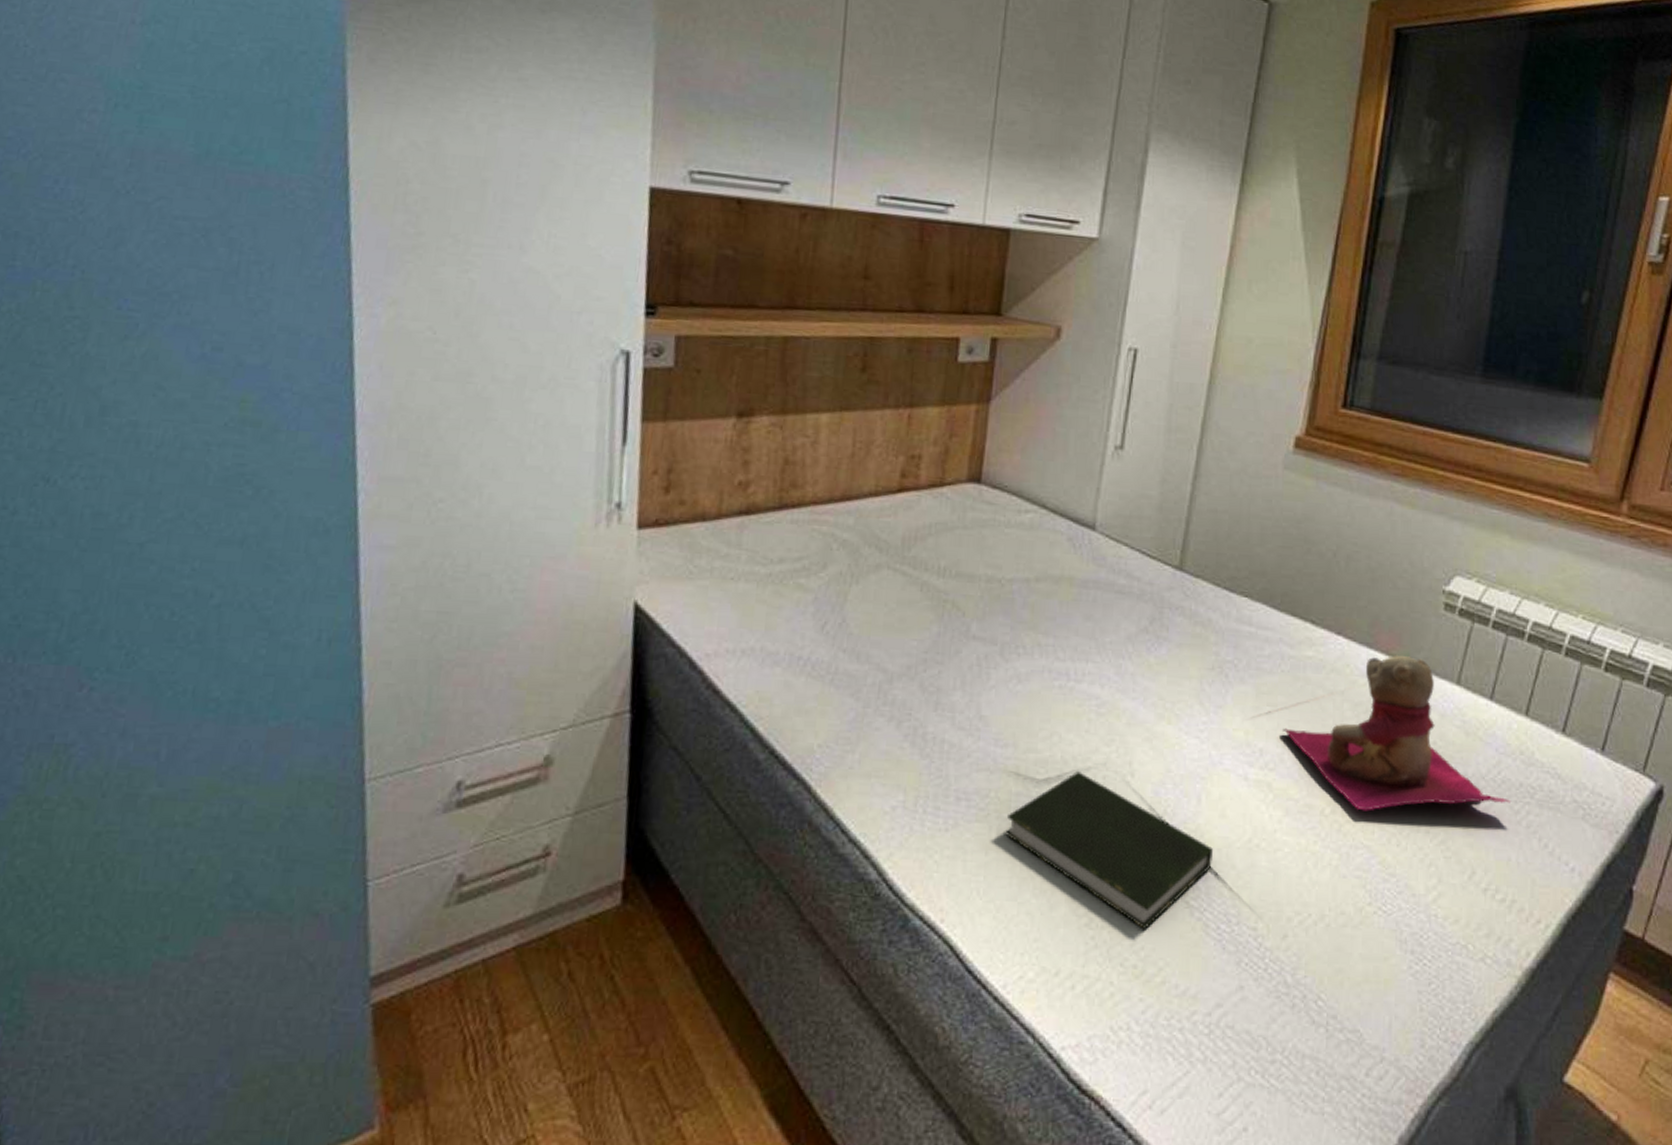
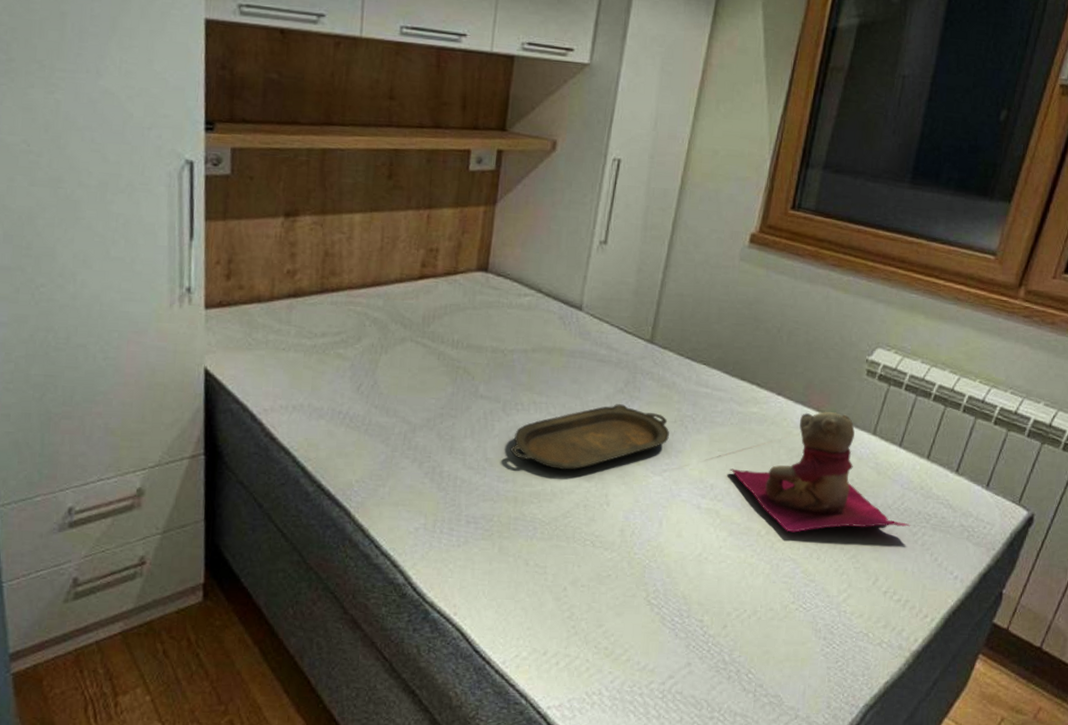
book: present [1005,771,1213,930] -> none [505,501,670,622]
serving tray: none [1010,646,1206,731] -> present [510,404,669,470]

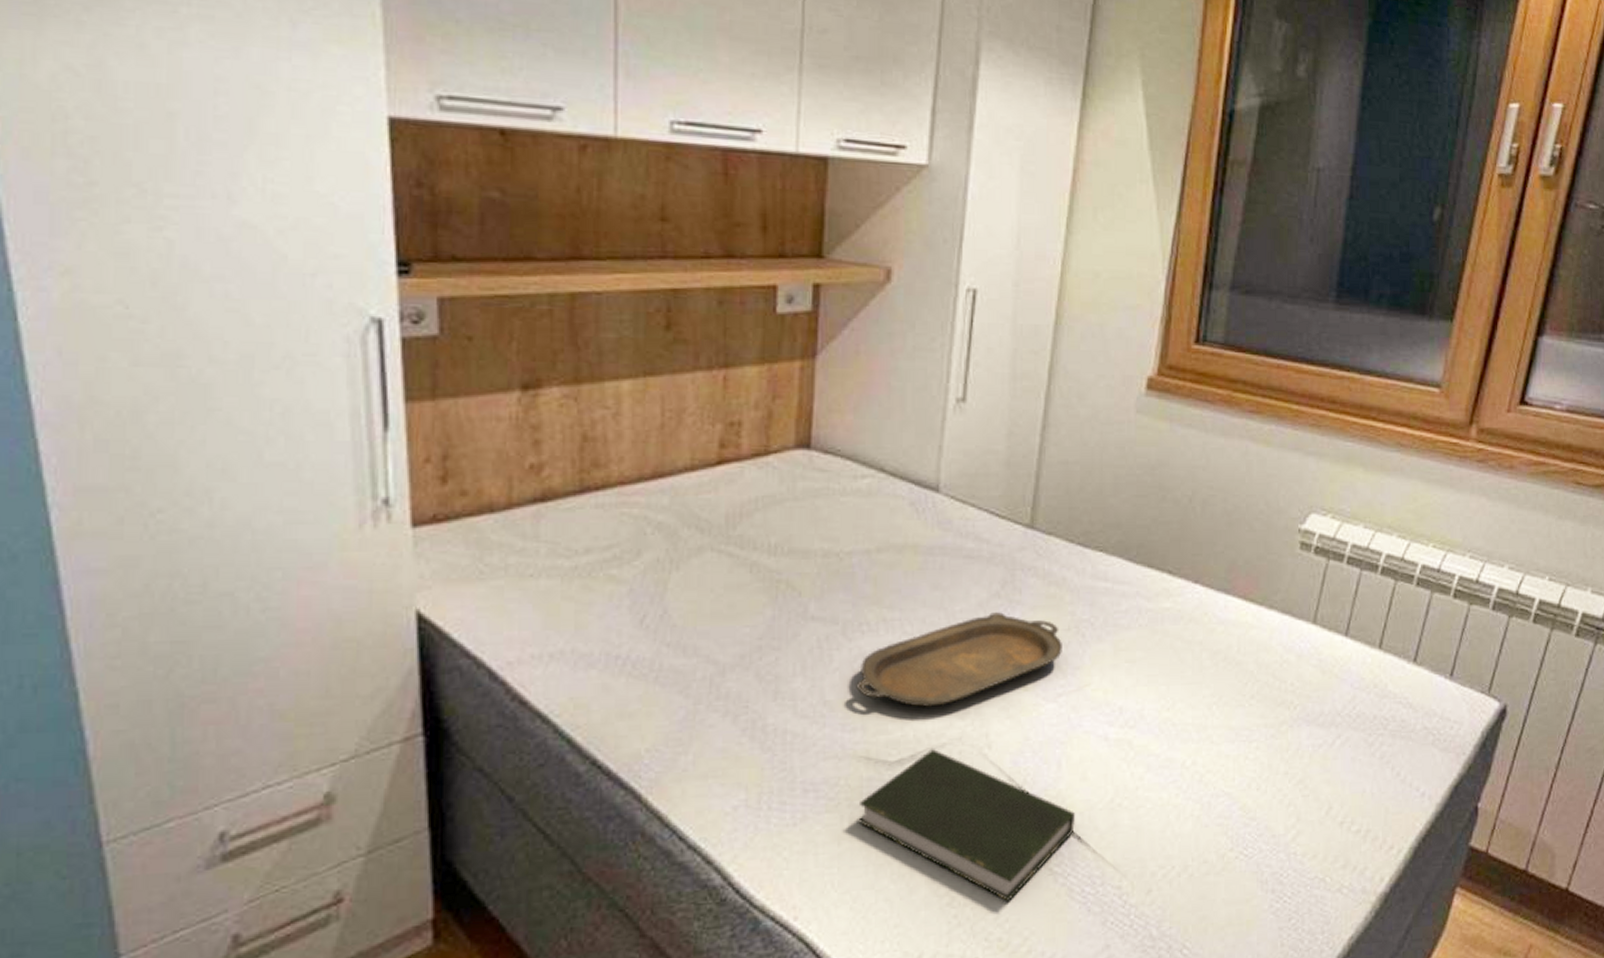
book: none [505,501,670,622] -> present [858,749,1075,903]
teddy bear: present [730,411,911,533] -> none [1142,598,1366,759]

